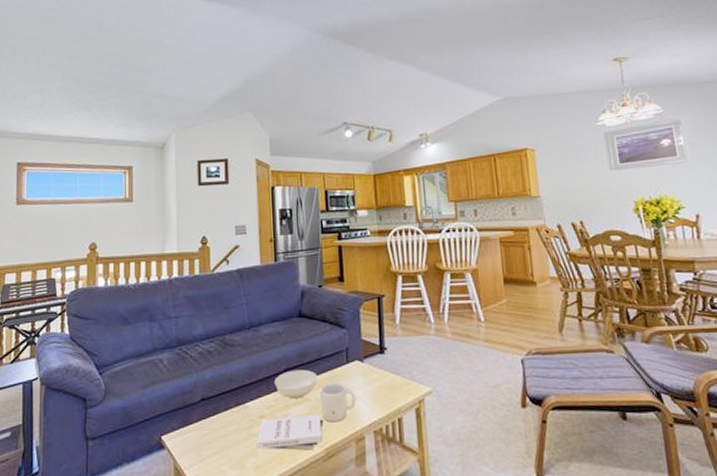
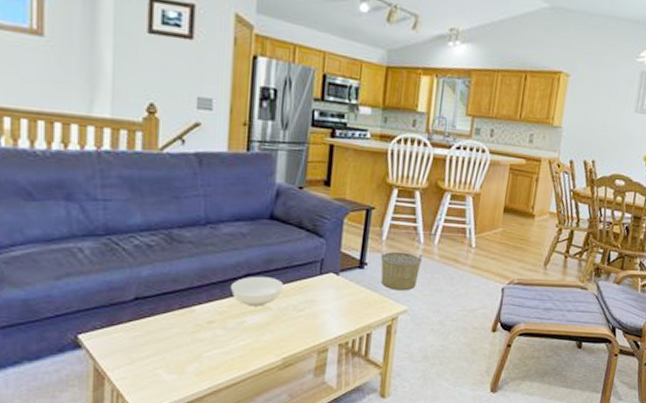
books: present [256,414,324,451] -> none [201,323,284,359]
mug: present [319,383,356,423] -> none [283,293,324,333]
basket: none [397,333,436,372] -> present [380,251,423,291]

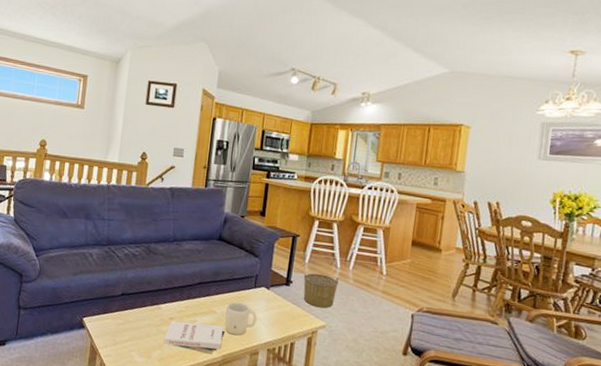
books: none [201,323,284,359] -> present [163,321,225,354]
bowl: present [230,276,285,307] -> none [187,284,227,310]
mug: none [283,293,324,333] -> present [224,301,257,336]

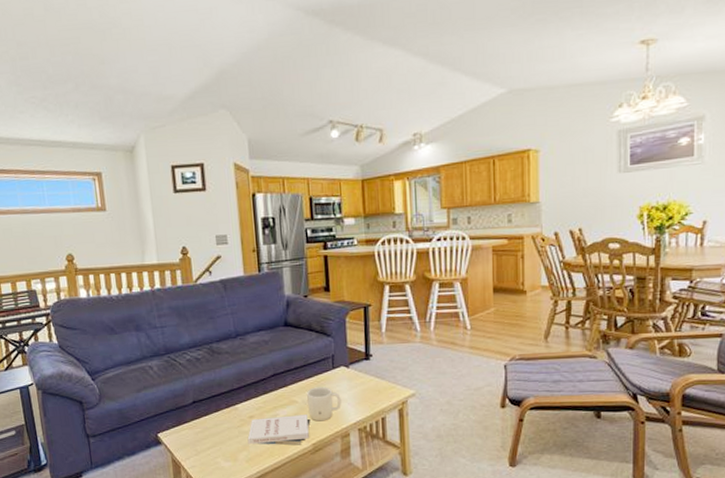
basket: present [303,273,339,308] -> none [382,341,421,377]

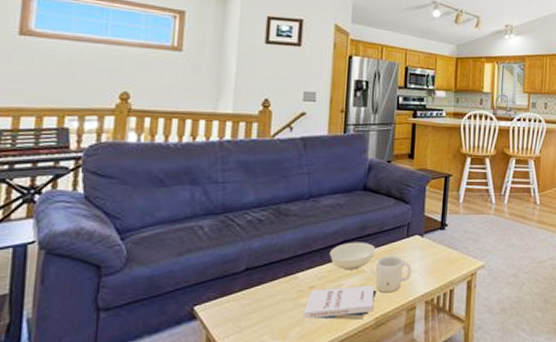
bowl: none [262,374,305,401] -> present [329,242,376,270]

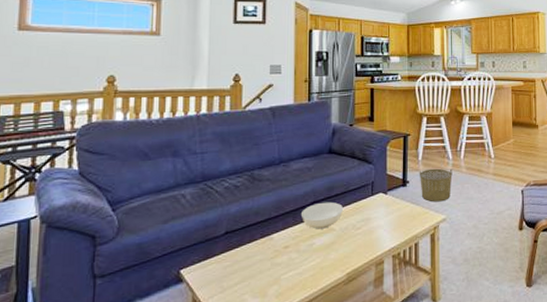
books: present [303,285,377,320] -> none [280,243,346,278]
mug: present [375,256,412,293] -> none [344,213,378,250]
basket: none [458,212,495,248] -> present [419,168,453,202]

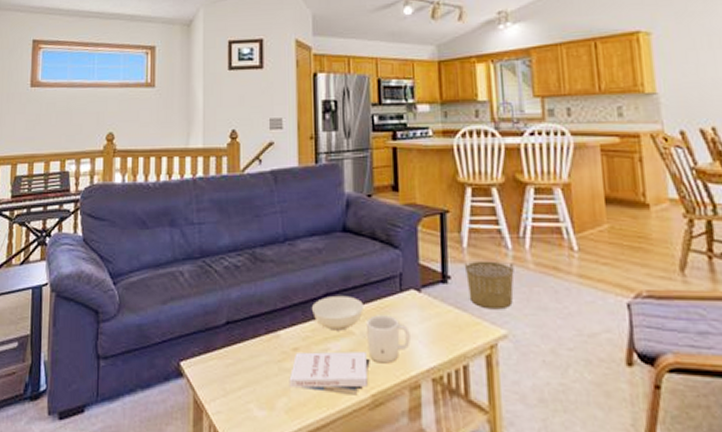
books: none [280,243,346,278] -> present [289,351,370,395]
mug: none [344,213,378,250] -> present [365,315,410,364]

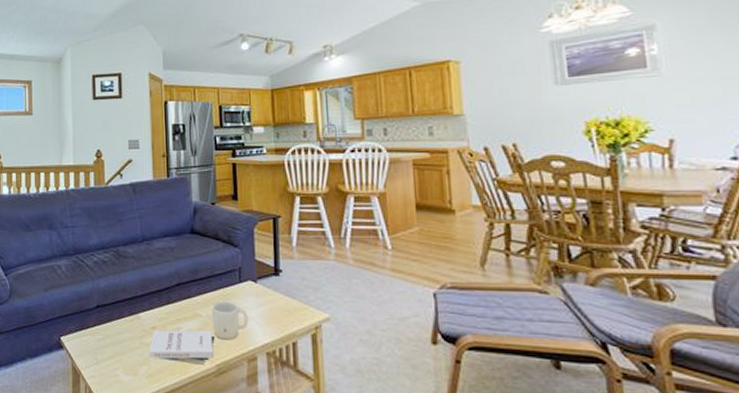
bowl: present [311,295,365,331] -> none [165,285,210,314]
basket: present [464,260,514,310] -> none [293,257,336,298]

